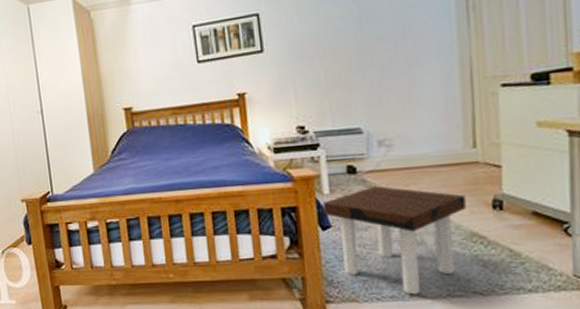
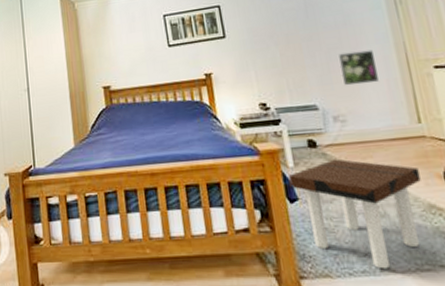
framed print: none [392,65,435,107] -> present [338,50,379,86]

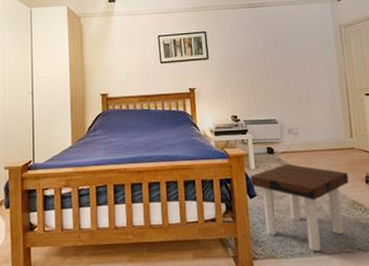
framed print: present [338,50,379,86] -> none [296,77,324,105]

